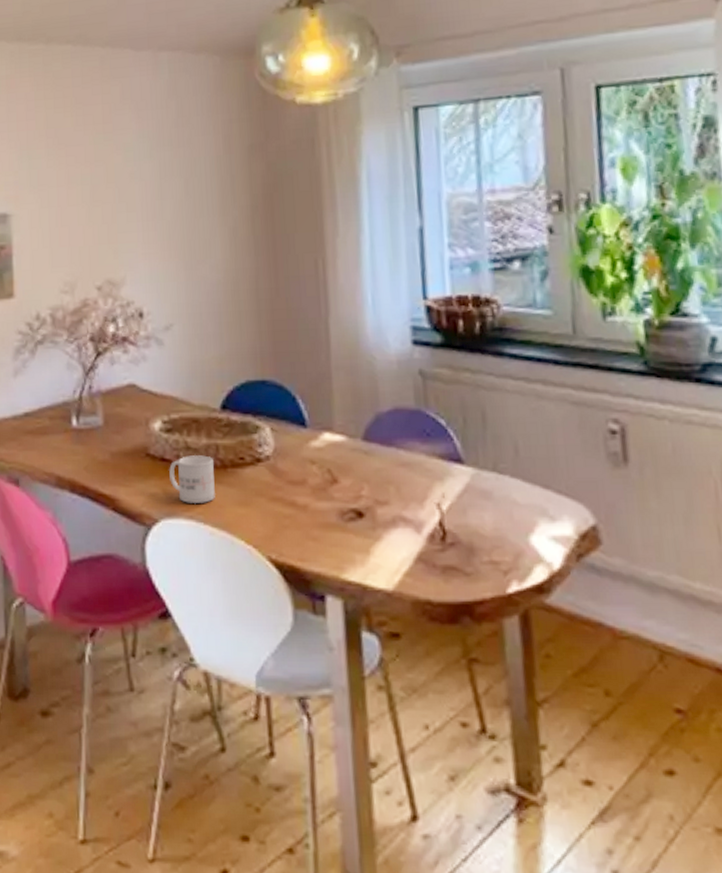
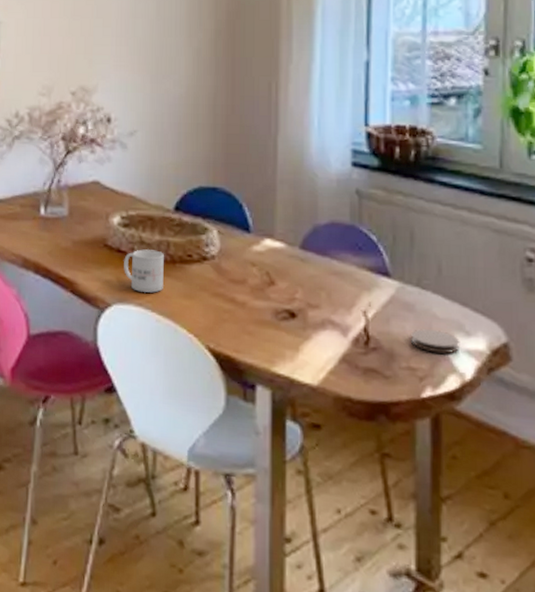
coaster: none [491,518,546,543] -> present [411,329,460,354]

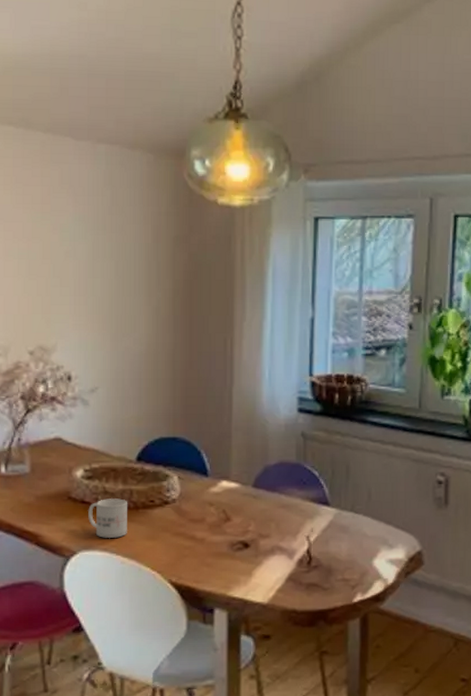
coaster: present [411,329,460,354] -> none [346,546,385,565]

